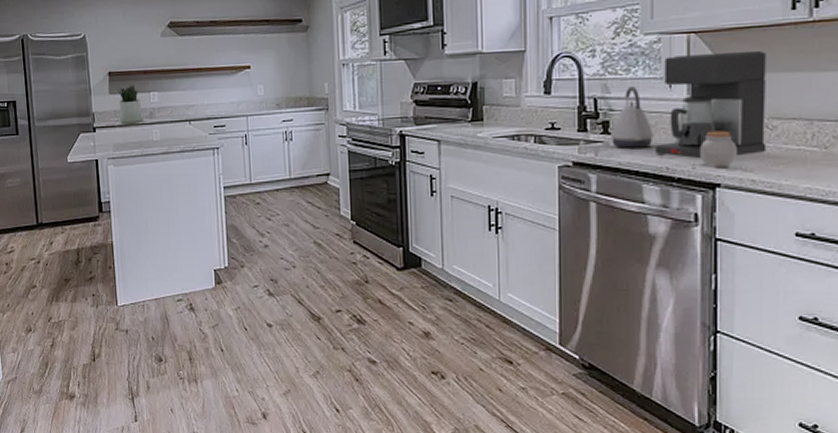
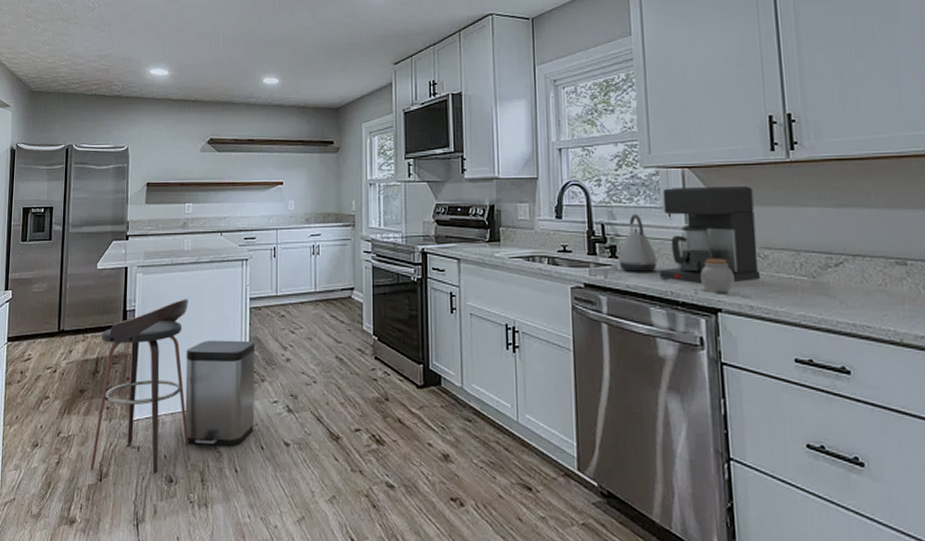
bar stool: none [79,189,175,354] -> present [89,299,189,474]
planter: present [116,85,144,124] -> none [152,196,177,233]
pedal bin: none [164,228,236,329] -> present [184,340,256,447]

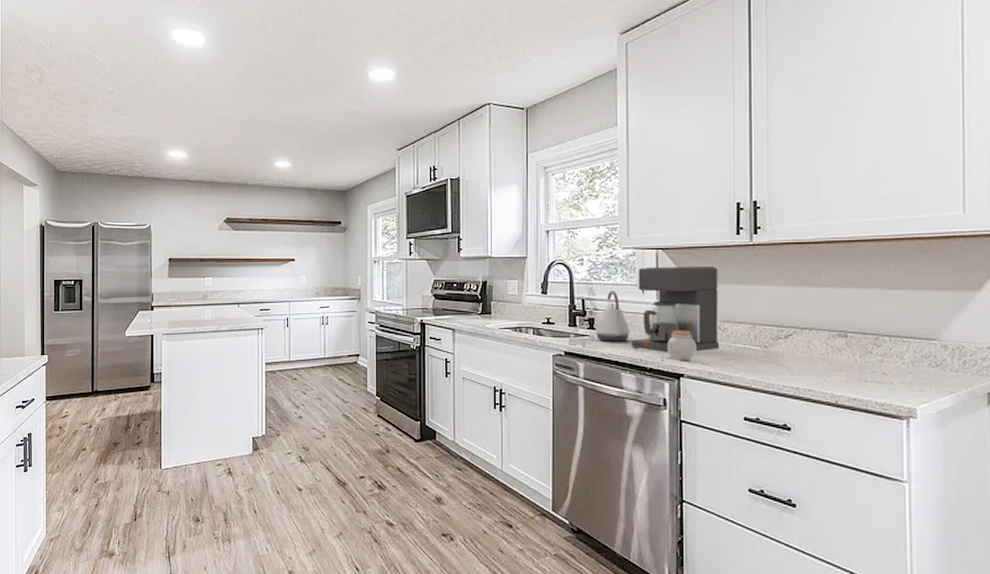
bar stool: present [89,299,189,474] -> none [125,363,213,515]
pedal bin: present [184,340,256,447] -> none [209,399,271,492]

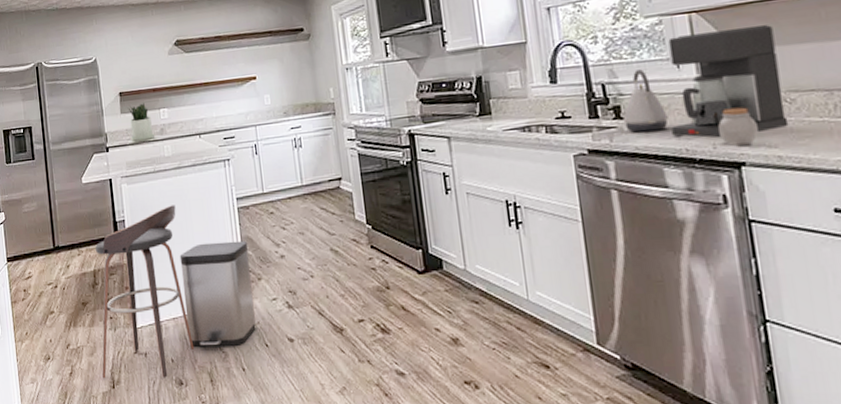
bar stool: none [125,363,213,515] -> present [95,204,195,379]
planter: none [175,270,198,304] -> present [127,103,155,142]
pedal bin: none [209,399,271,492] -> present [179,240,256,348]

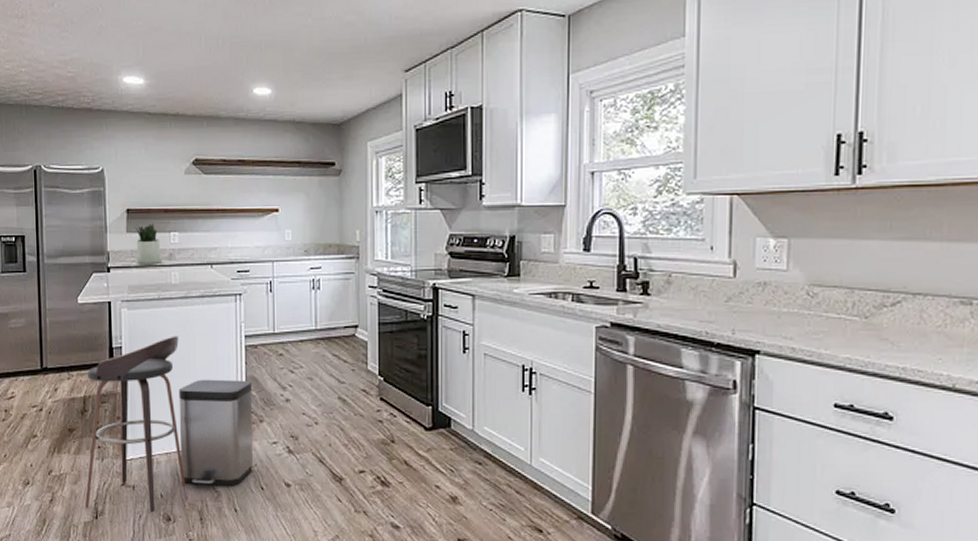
kettle: present [623,69,668,133] -> none [649,247,694,311]
coffee maker: present [668,25,789,139] -> none [695,216,809,325]
jar: present [717,107,759,146] -> none [739,296,777,333]

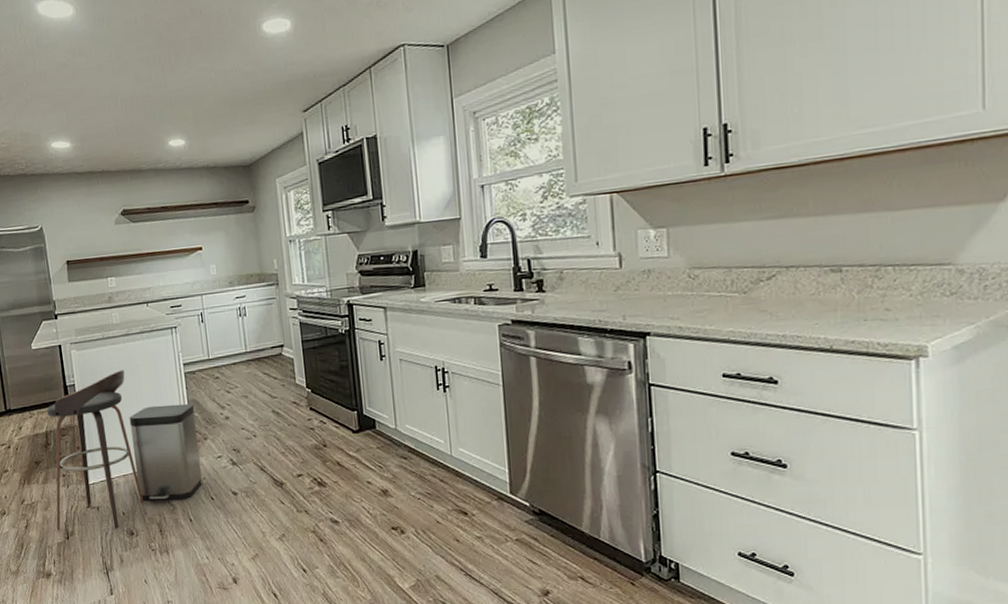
planter: present [134,224,163,265] -> none [75,271,104,310]

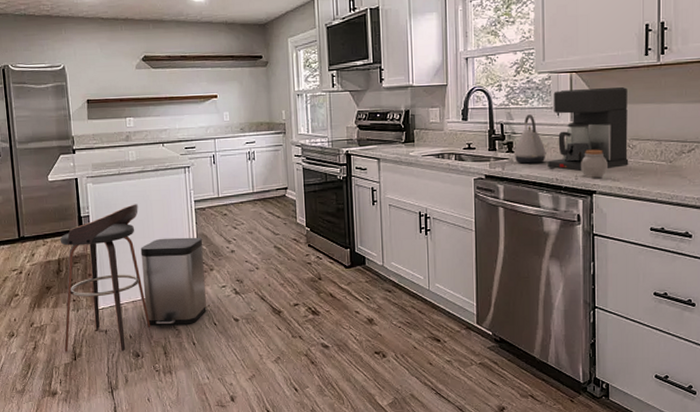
kettle: none [545,246,585,305] -> present [513,114,546,164]
coffee maker: none [587,206,691,311] -> present [548,87,629,172]
jar: none [627,282,664,318] -> present [580,149,608,178]

